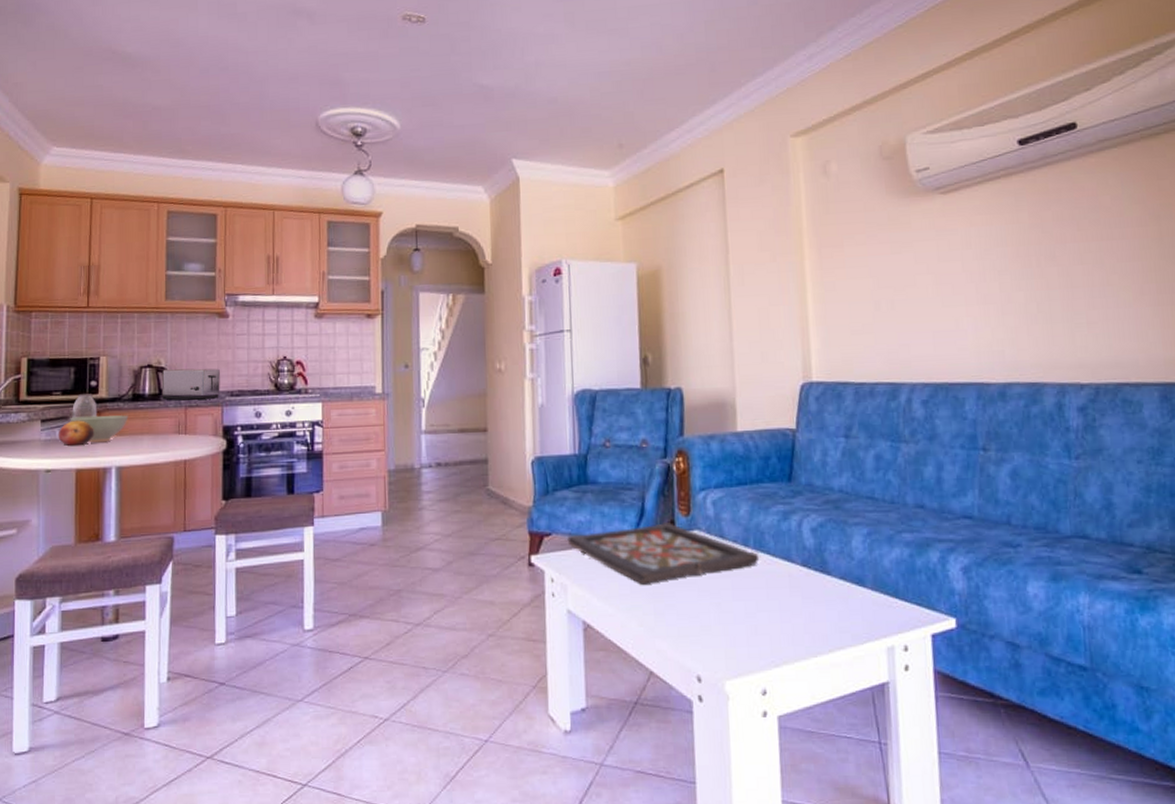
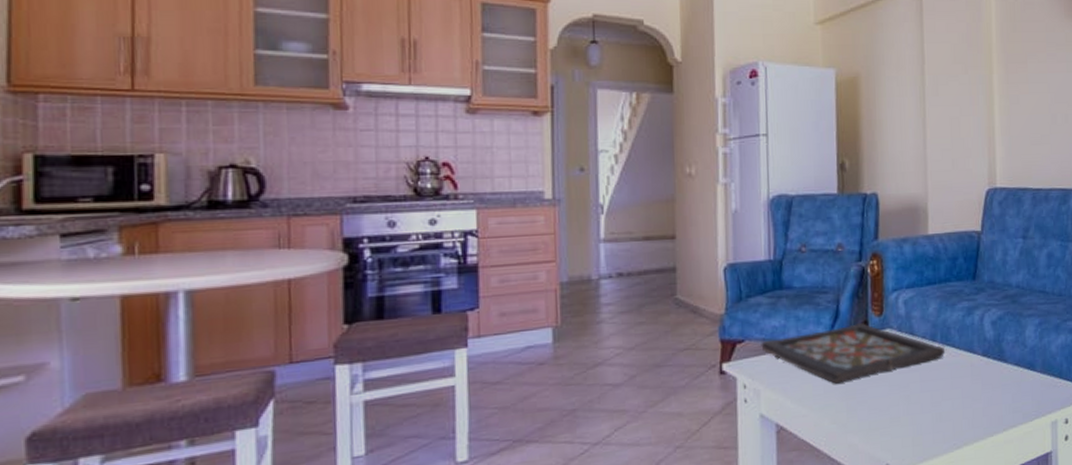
fruit: present [58,420,94,447] -> none [89,233,149,268]
bowl: present [70,415,129,443] -> none [108,226,203,262]
vase: present [71,394,98,418] -> none [110,200,154,231]
toaster: present [161,368,220,400] -> none [251,169,338,208]

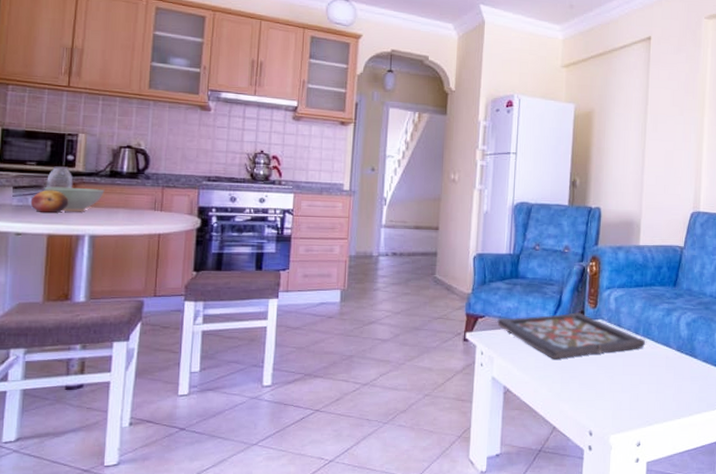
fruit: none [89,233,149,268] -> present [30,190,69,214]
bowl: none [108,226,203,262] -> present [44,186,105,212]
vase: none [110,200,154,231] -> present [45,166,73,188]

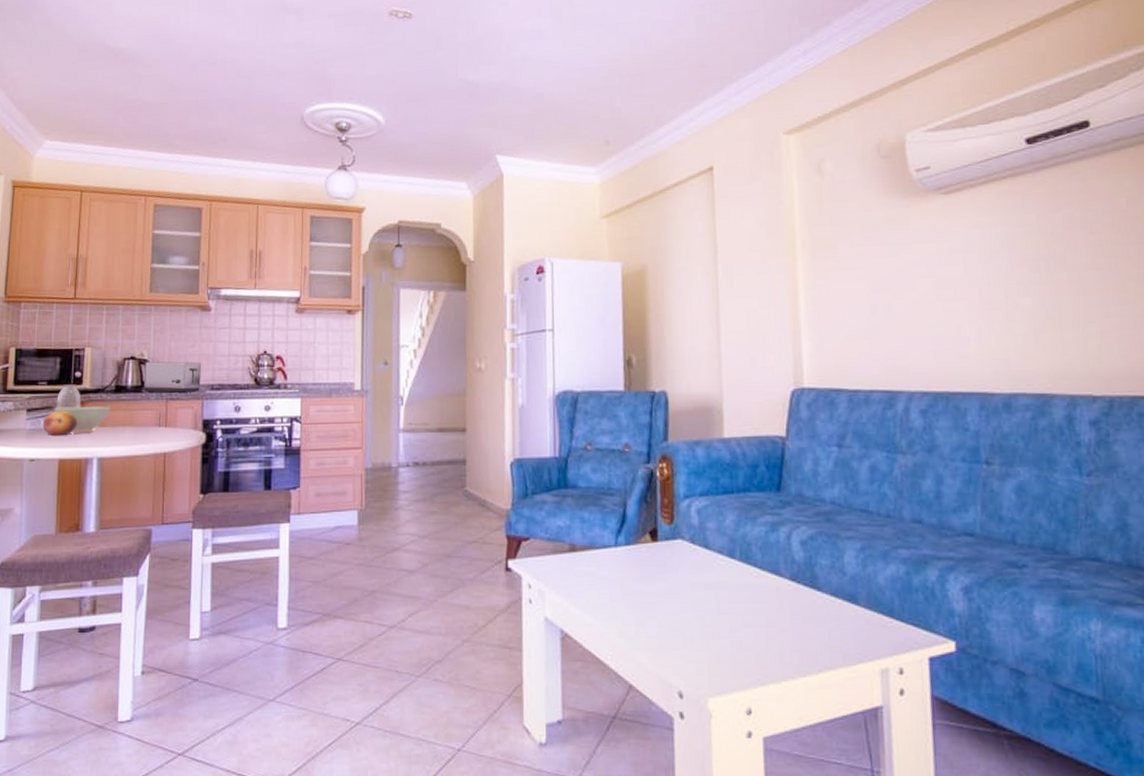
toaster: none [139,151,199,182] -> present [144,361,201,393]
decorative tray: present [497,311,646,360] -> none [546,529,746,594]

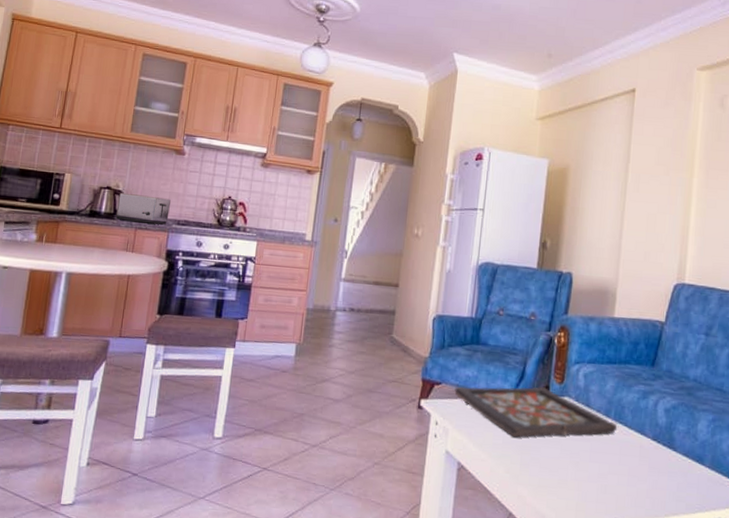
fruit: present [42,410,78,437] -> none [18,226,52,250]
bowl: present [54,406,111,433] -> none [31,223,84,250]
vase: present [55,384,81,408] -> none [32,204,57,226]
decorative tray: none [546,529,746,594] -> present [454,386,618,438]

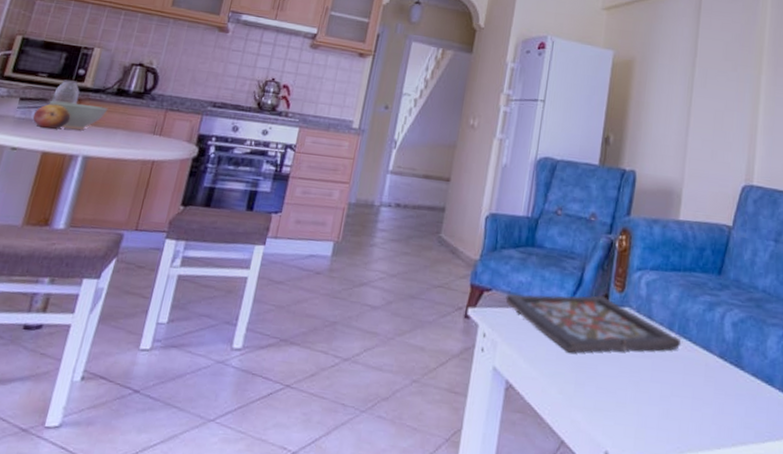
fruit: none [18,226,52,250] -> present [32,104,71,130]
bowl: none [31,223,84,250] -> present [49,100,109,131]
vase: none [32,204,57,226] -> present [51,79,80,104]
toaster: present [116,192,171,225] -> none [145,70,208,107]

